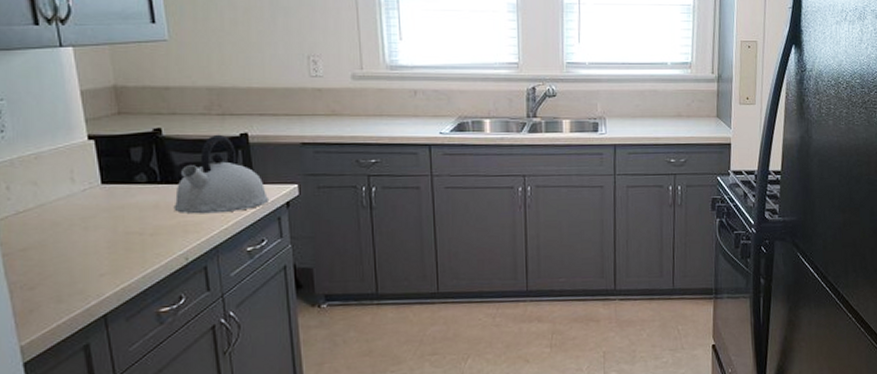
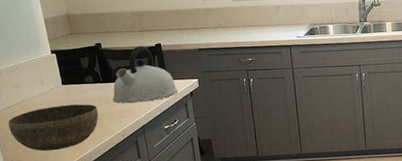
bowl: none [19,211,151,277] -> present [9,104,98,151]

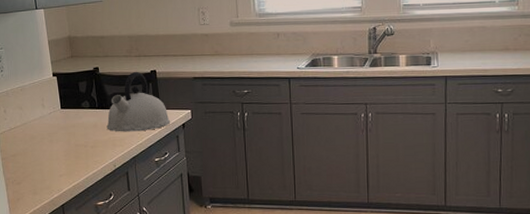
bowl: present [9,104,98,151] -> none [11,129,92,176]

